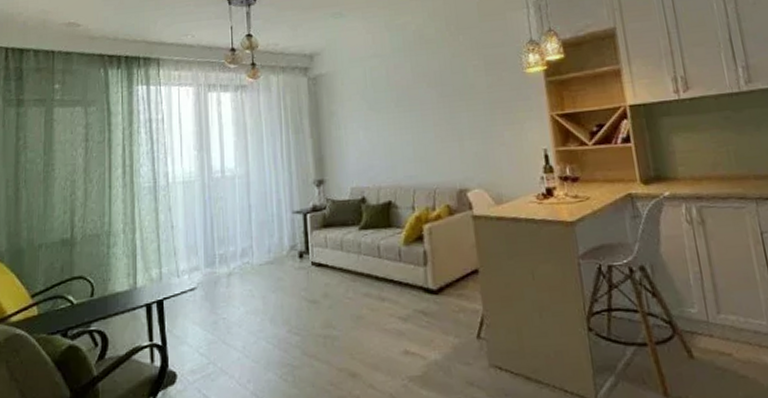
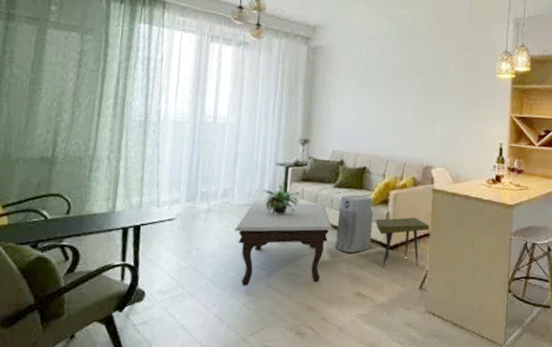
coffee table: none [259,250,365,356] -> present [234,203,333,286]
potted plant: none [283,235,325,272] -> present [263,185,301,216]
air purifier: none [368,233,411,304] -> present [334,194,373,253]
side table: none [413,252,476,319] -> present [376,217,429,269]

